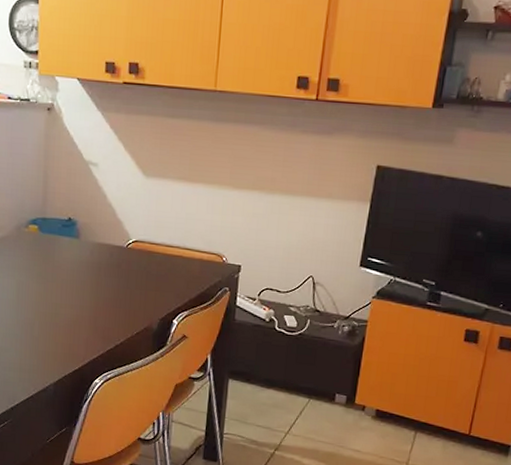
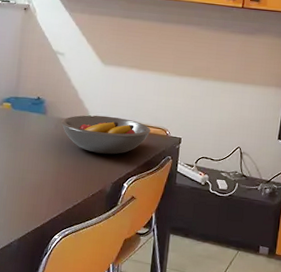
fruit bowl: none [97,238,204,286] -> present [61,115,151,155]

